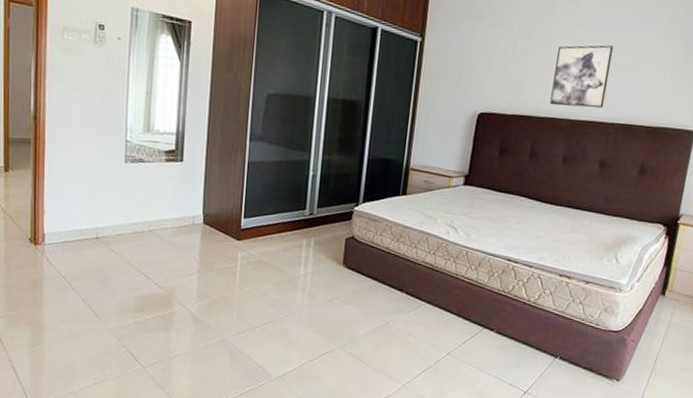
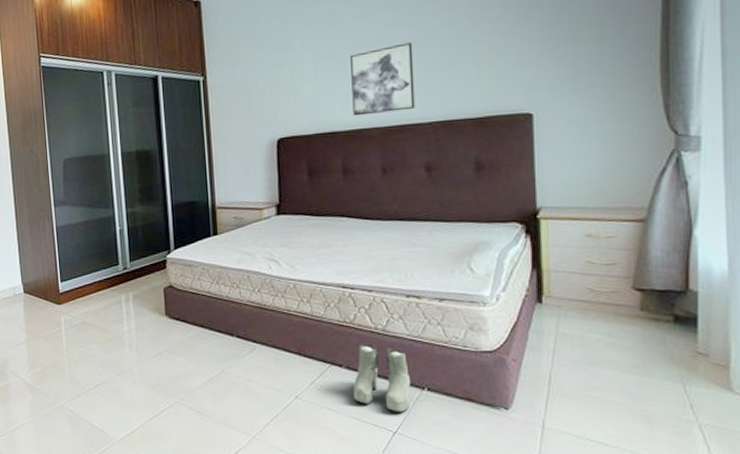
boots: none [497,312,549,375] -> present [353,343,410,412]

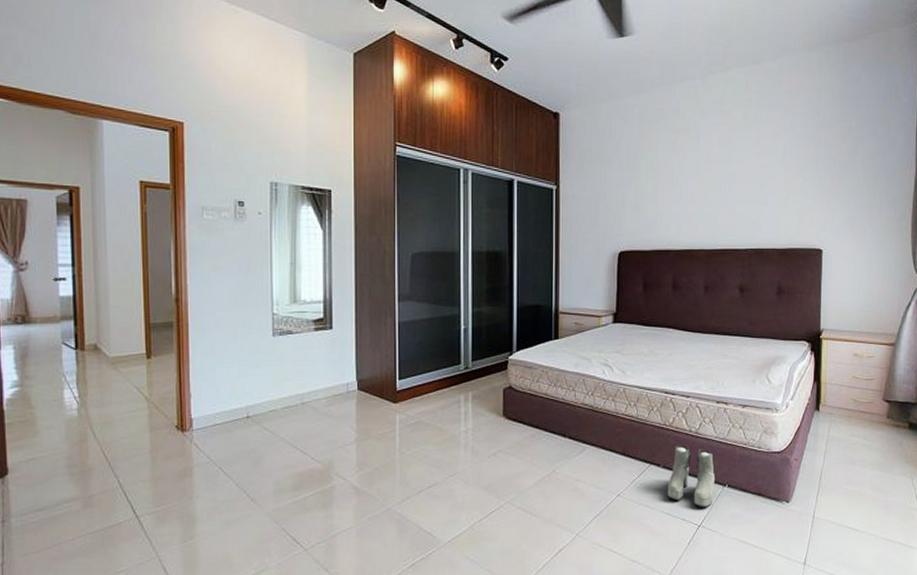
wall art: present [350,42,415,116] -> none [685,177,737,238]

